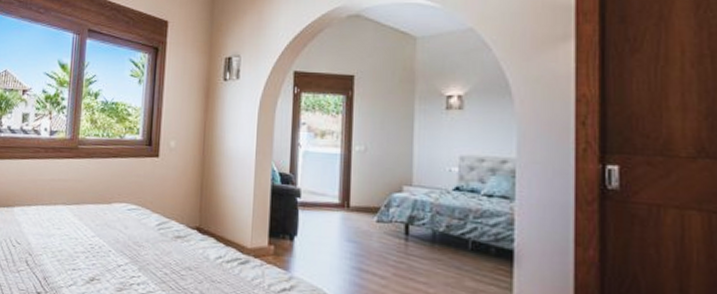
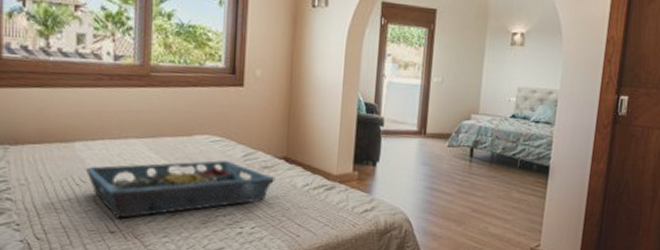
serving tray: none [20,228,188,280] -> present [85,160,276,218]

